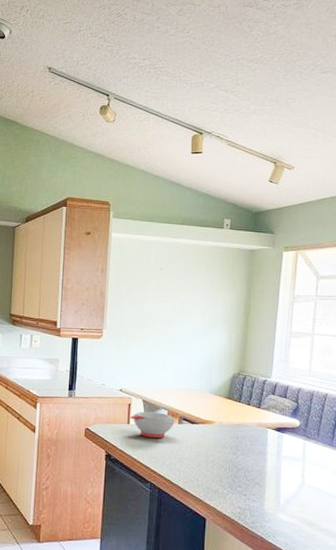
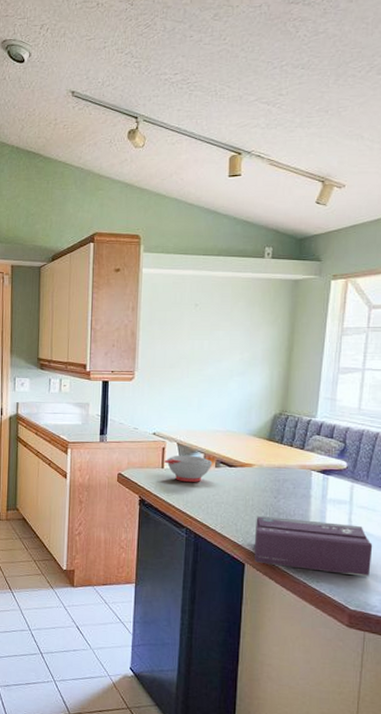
tissue box: none [214,471,324,531] -> present [254,515,373,577]

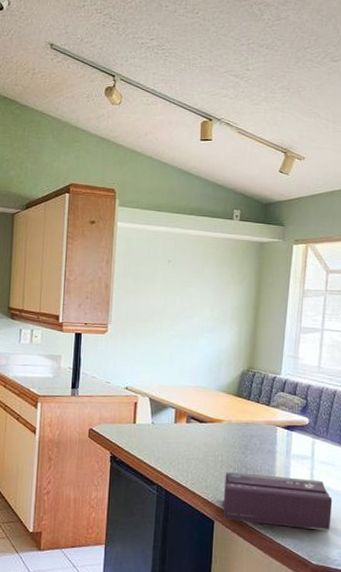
soup bowl: present [164,455,213,483] -> none [136,410,184,439]

